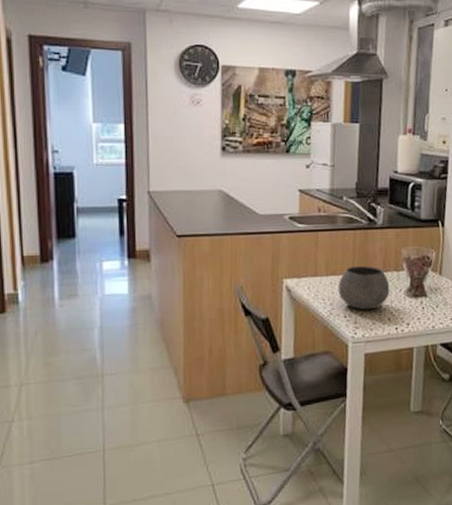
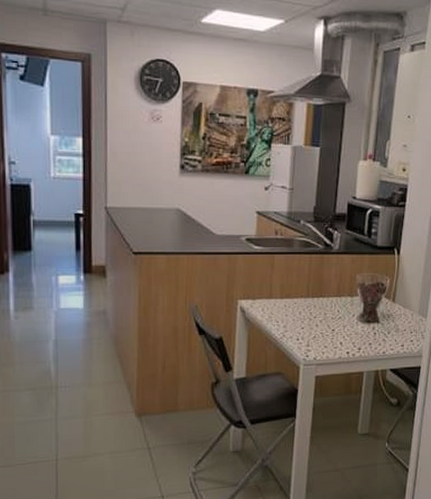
bowl: present [338,265,390,310] -> none [292,289,343,334]

